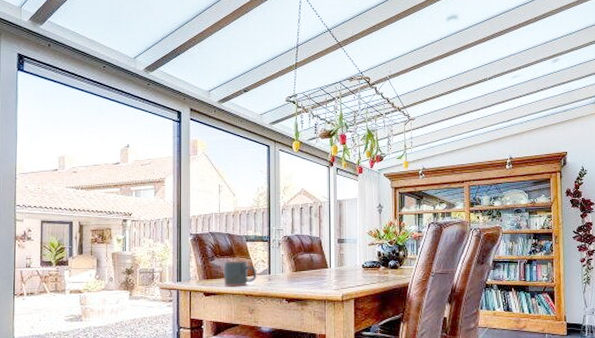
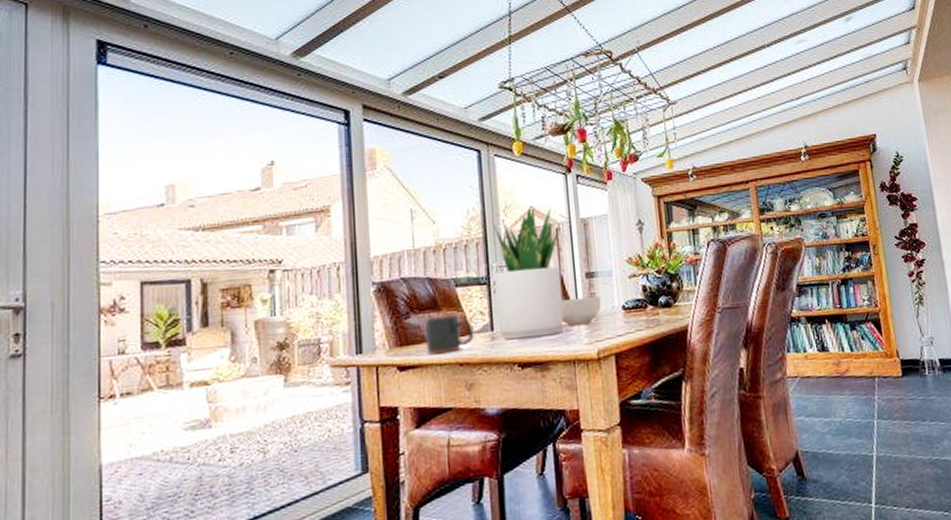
planter: none [274,188,321,282] -> present [493,206,564,340]
bowl: none [318,257,347,275] -> present [561,297,601,326]

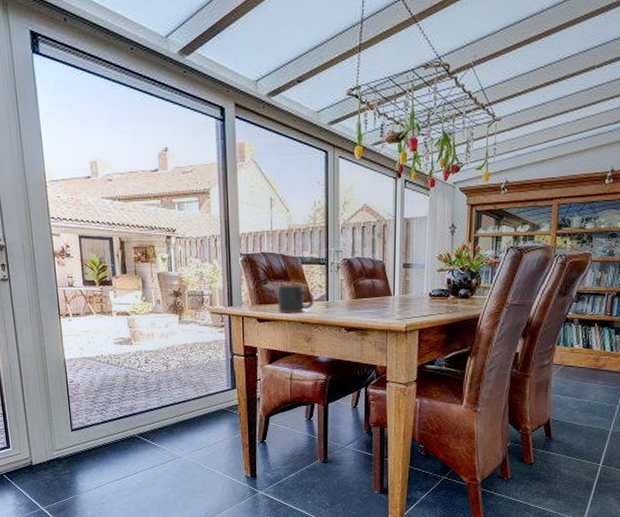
planter: present [493,206,564,340] -> none [332,204,386,310]
bowl: present [561,297,601,326] -> none [381,283,412,304]

